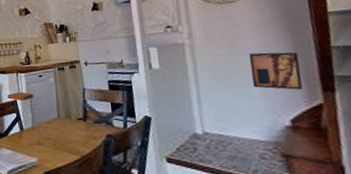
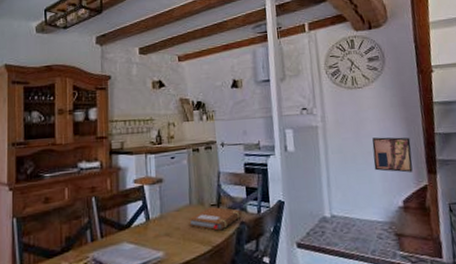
notebook: none [58,120,109,142] -> present [188,207,243,231]

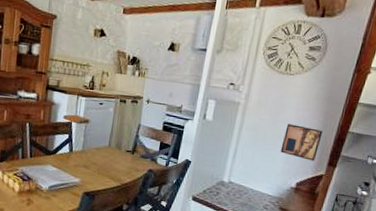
notebook: present [188,207,243,231] -> none [104,152,153,173]

